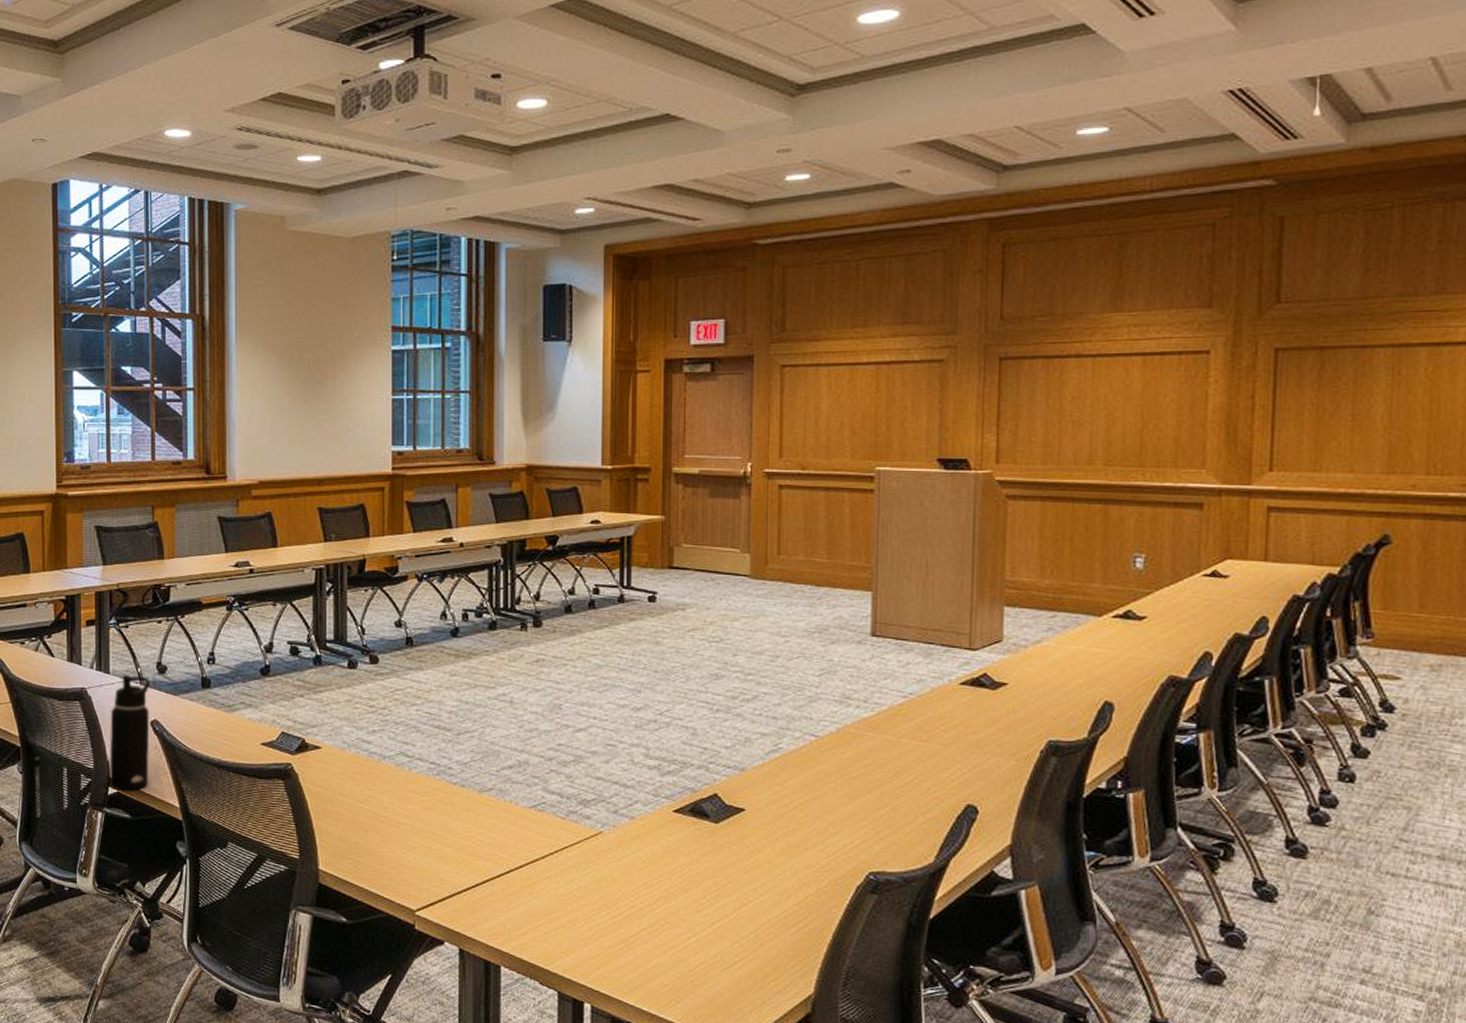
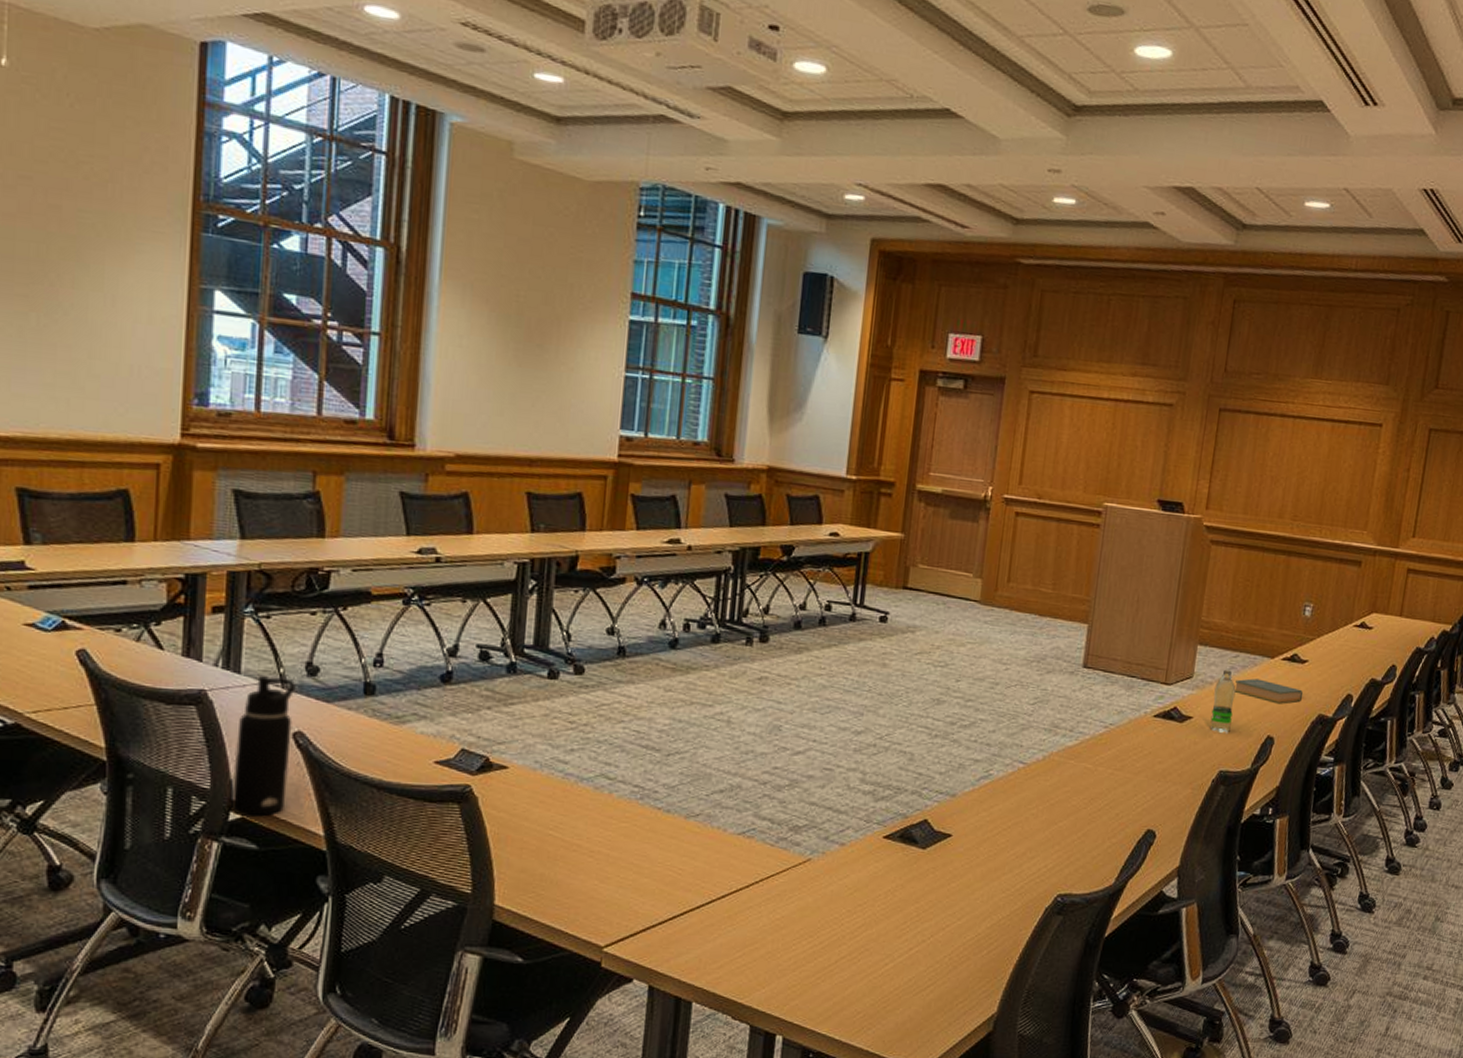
bottle: none [1030,631,1058,701] -> present [1210,669,1236,734]
book: none [1056,639,1146,666] -> present [1234,678,1304,705]

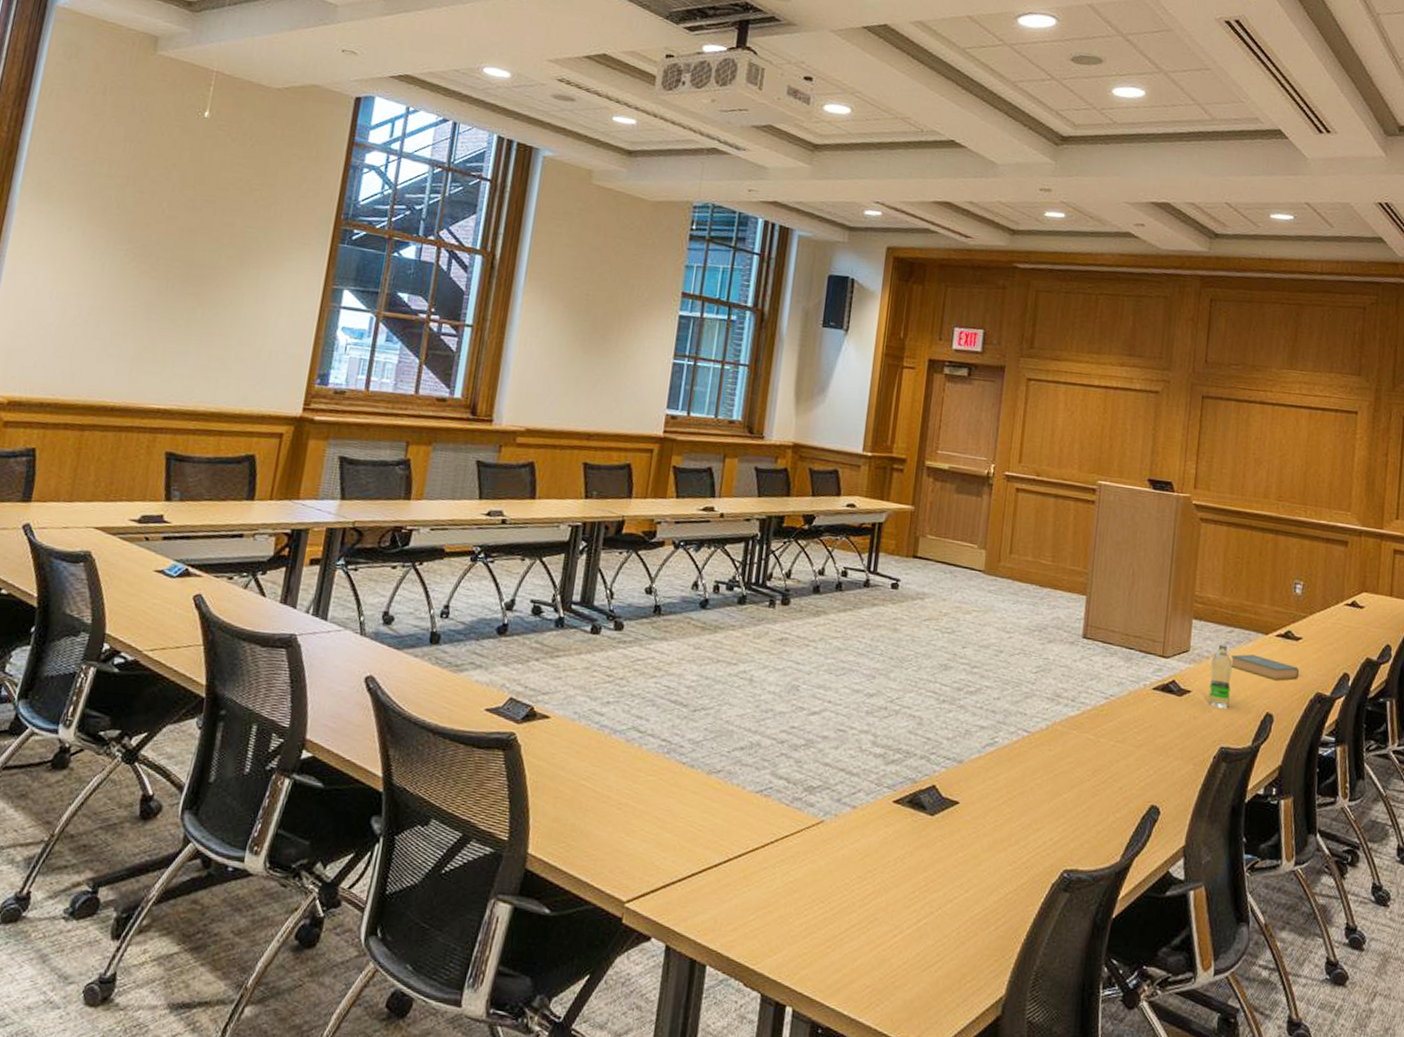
water bottle: present [231,676,296,817] -> none [305,623,373,756]

